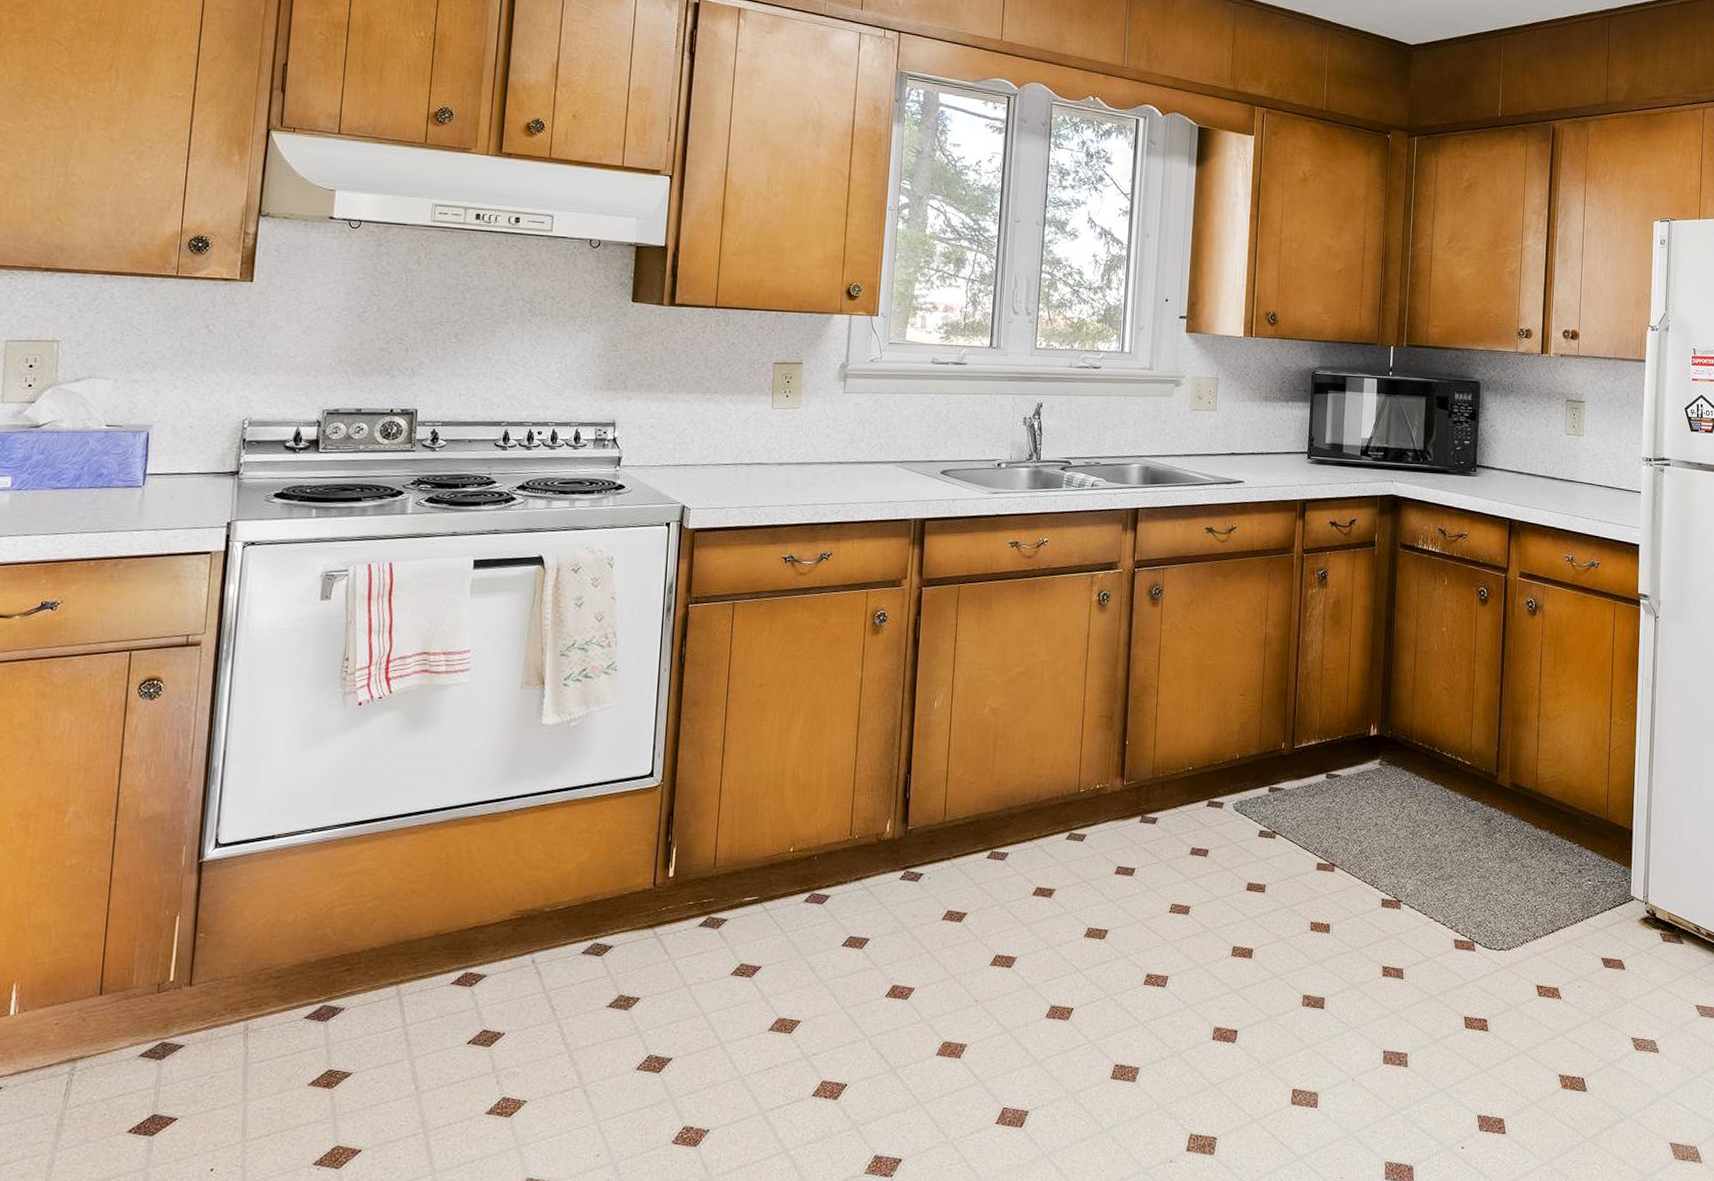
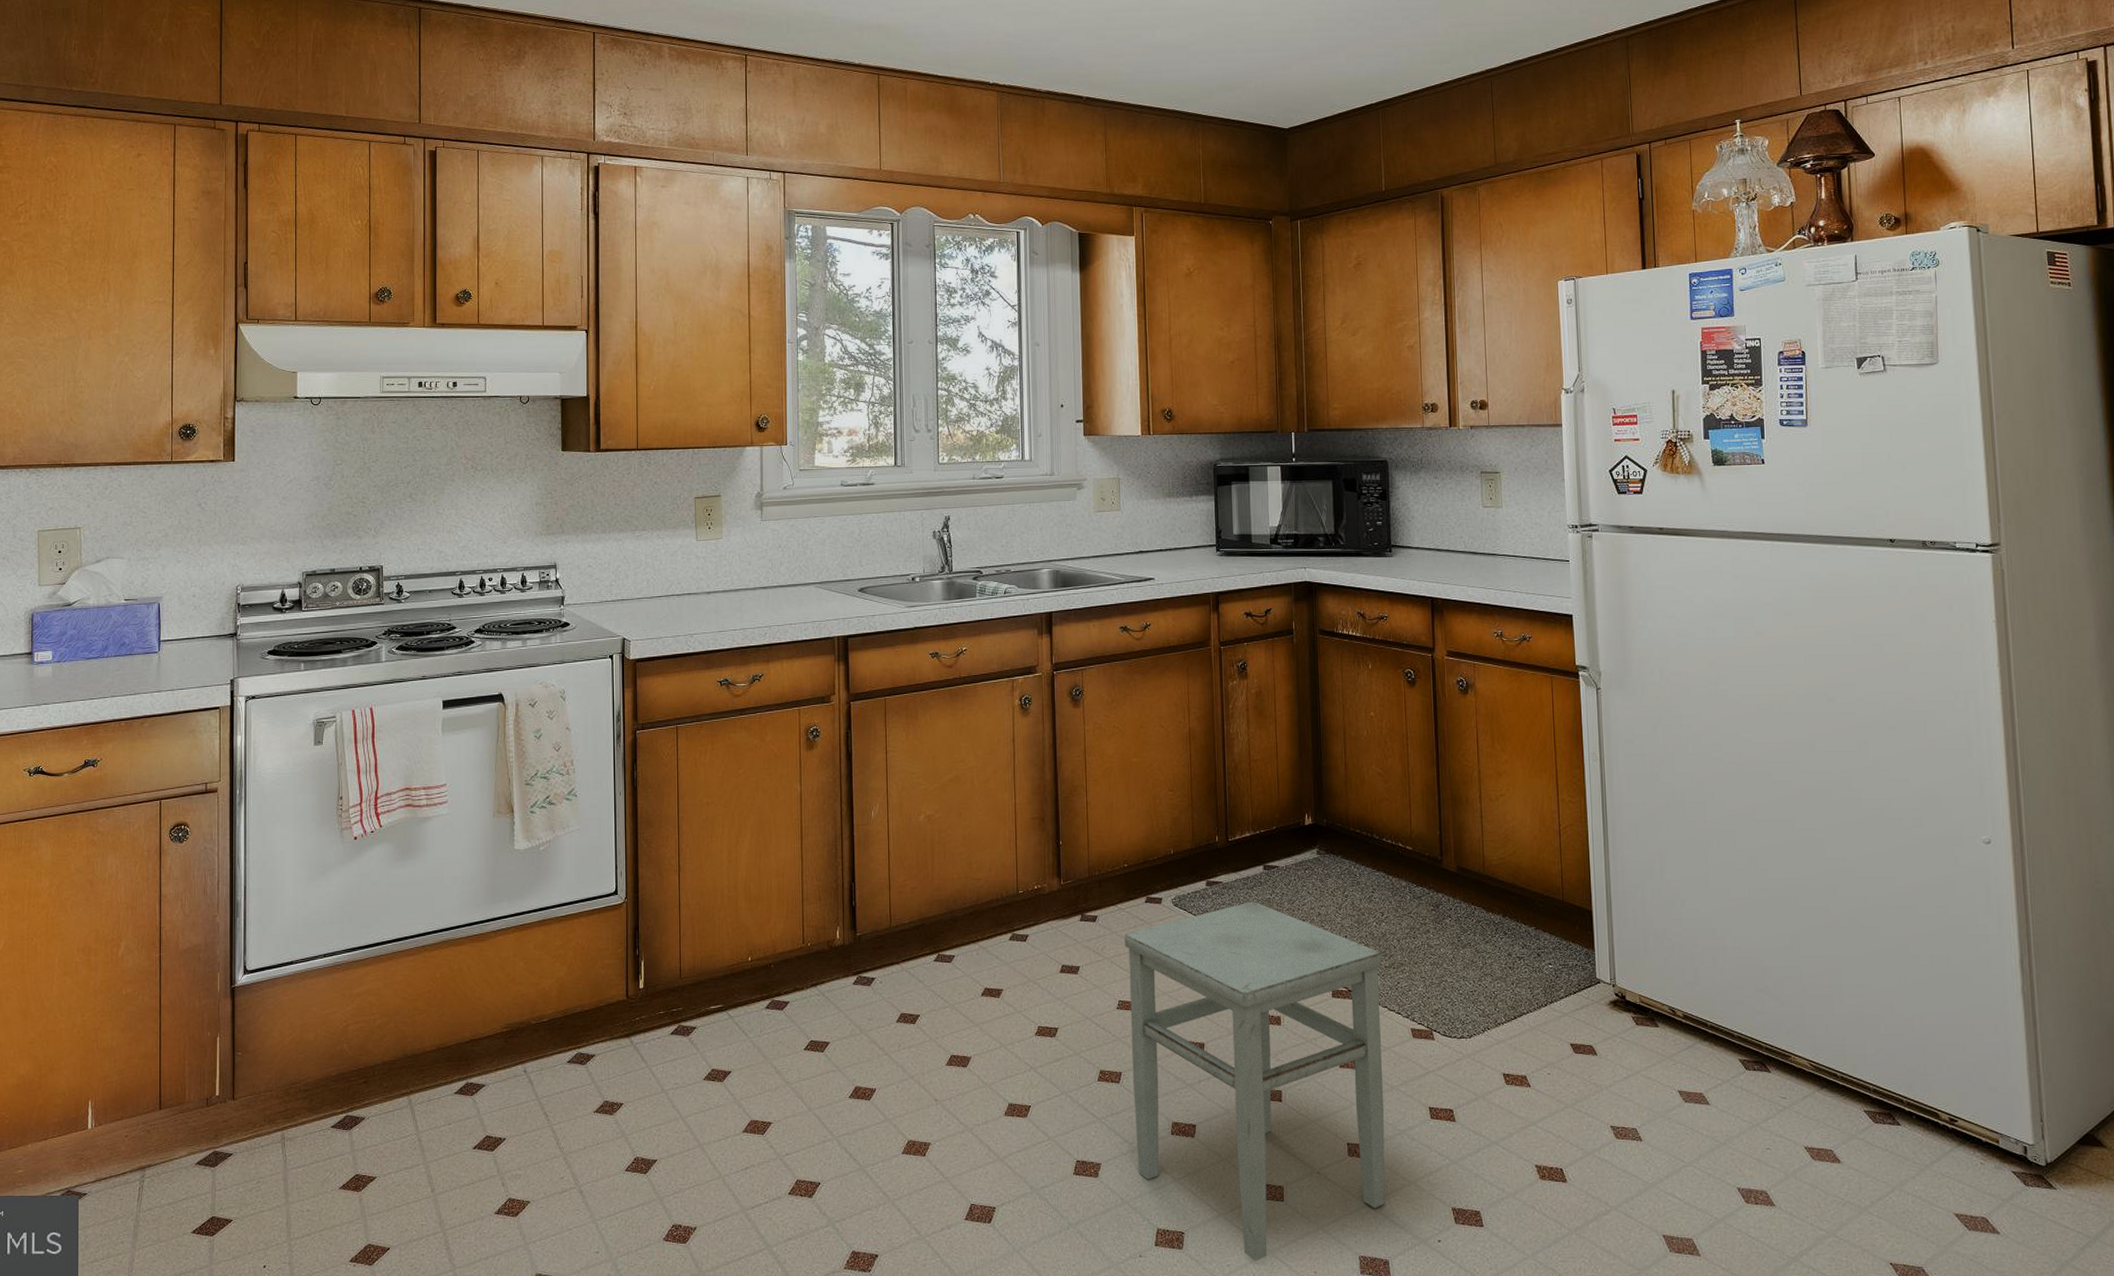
stool: none [1176,809,1433,1166] -> present [1124,901,1386,1261]

